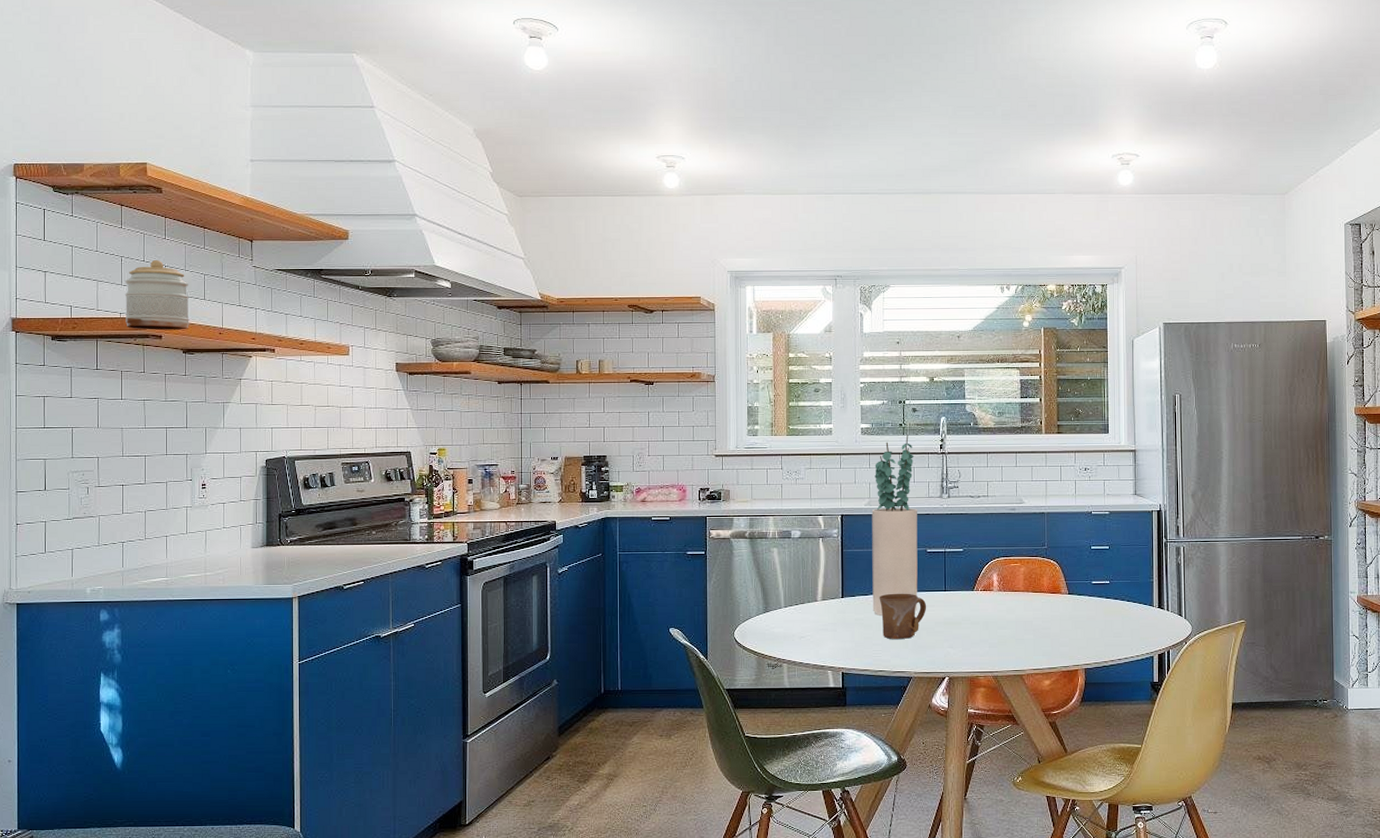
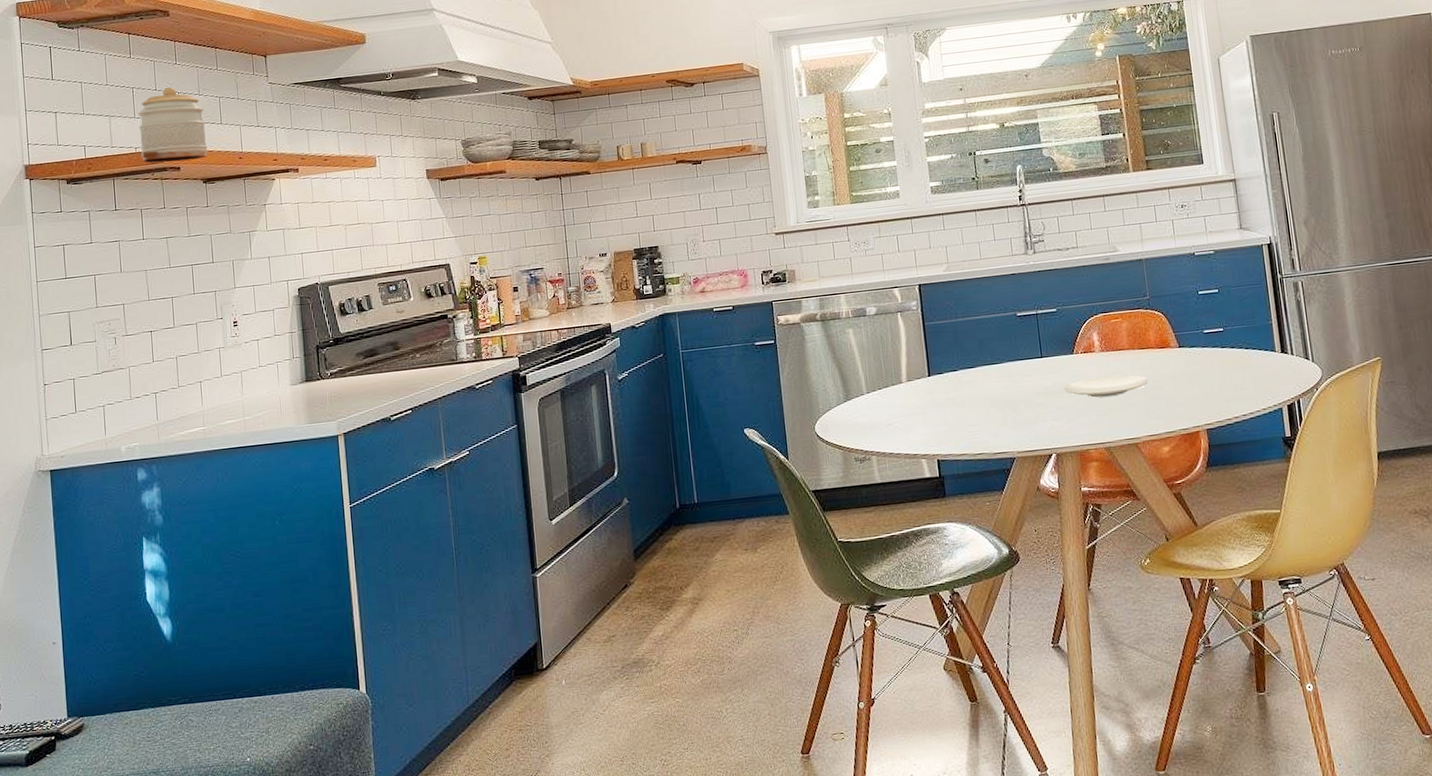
vase: present [872,435,918,617] -> none [949,189,1014,393]
mug: present [879,593,927,639] -> none [969,364,1024,417]
plate: none [962,613,1038,631] -> present [1063,374,1149,398]

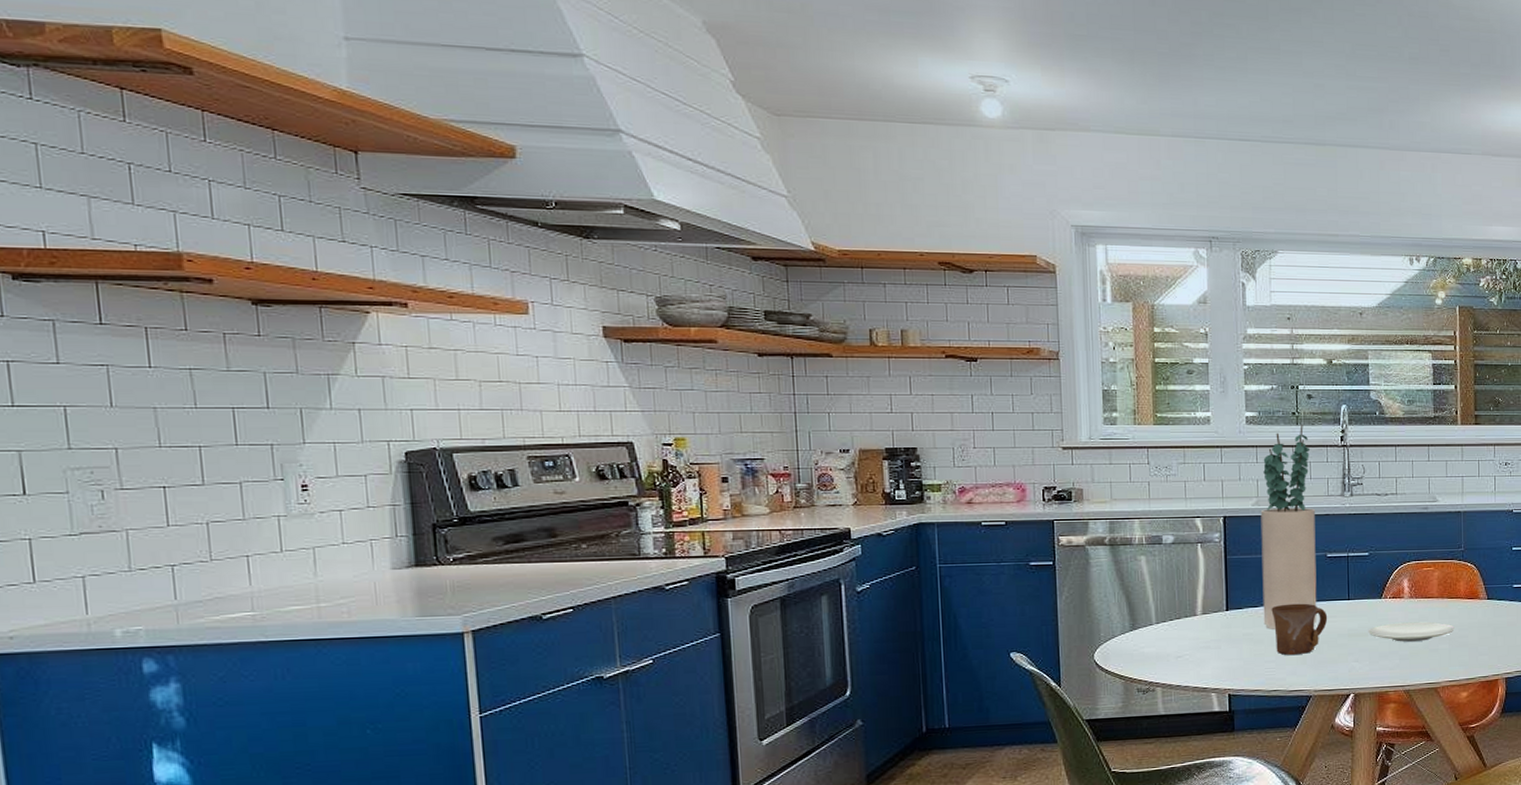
jar: present [137,87,208,163] -> none [138,171,260,273]
vase: none [949,189,1014,393] -> present [1260,425,1317,630]
mug: none [969,364,1024,417] -> present [1271,603,1328,655]

